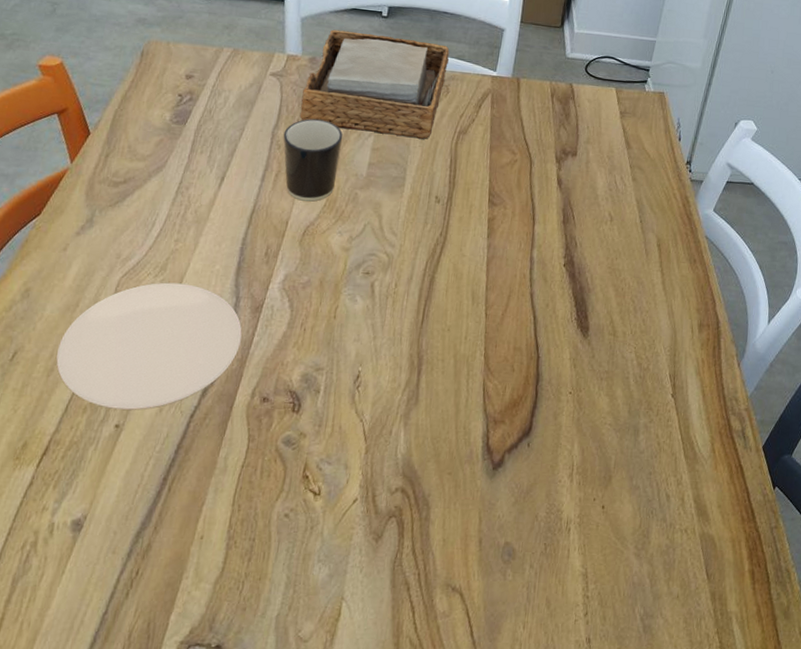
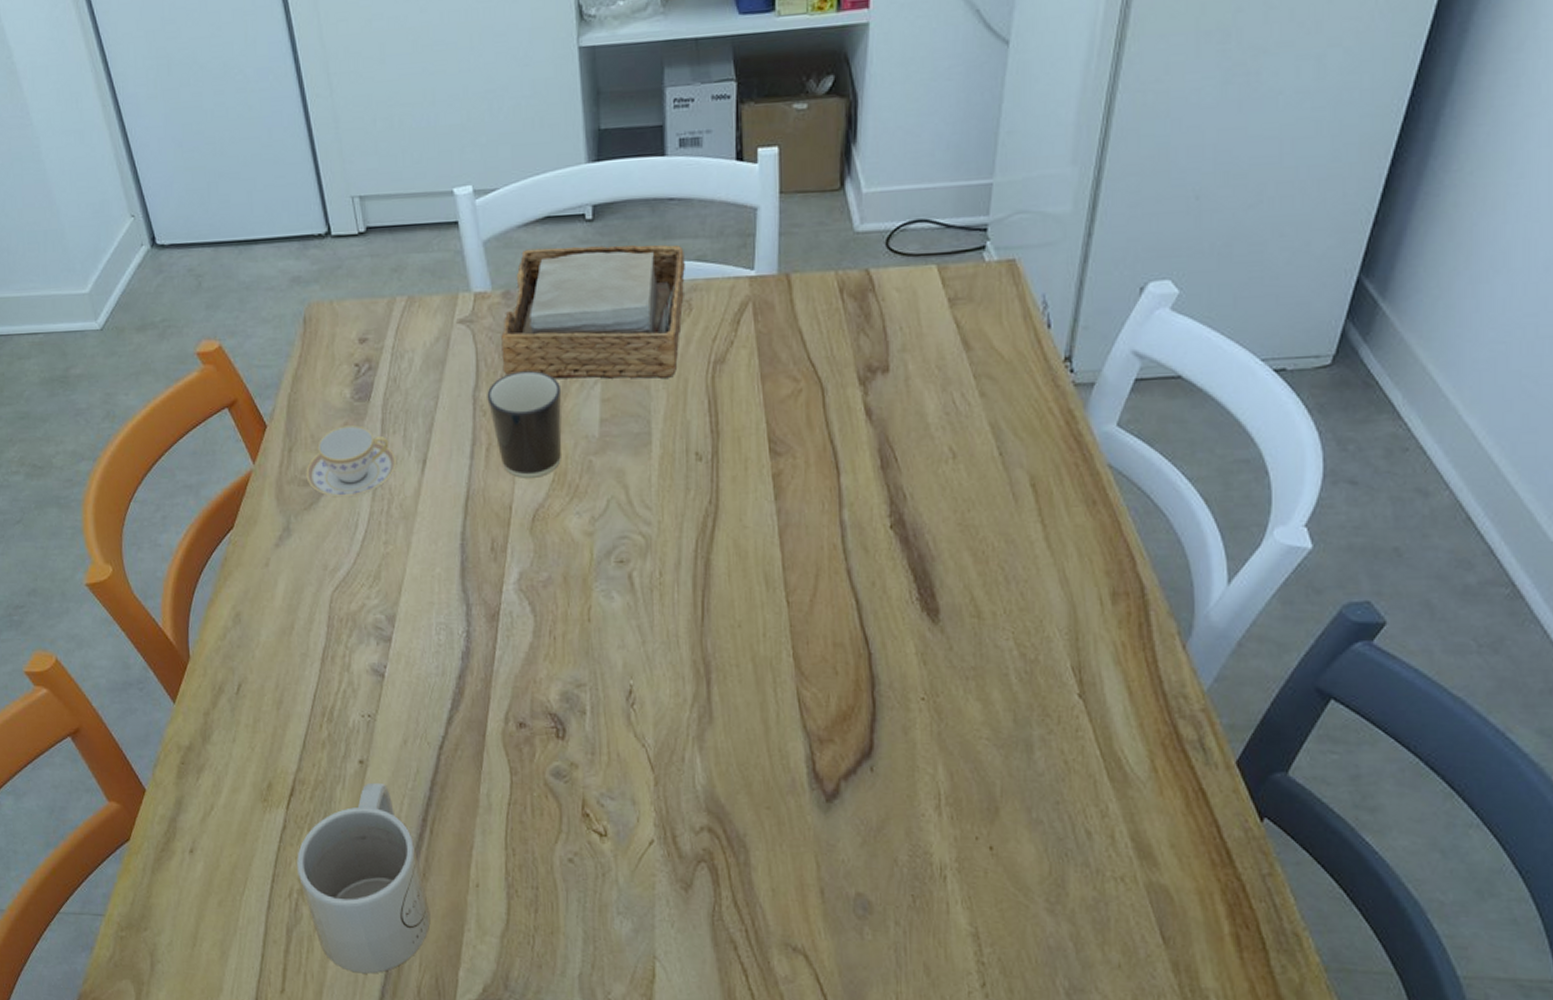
mug: none [34,444,155,621] -> present [296,782,431,974]
plate: present [56,282,242,411] -> none [282,593,481,744]
teacup: none [117,142,199,201] -> present [306,425,396,498]

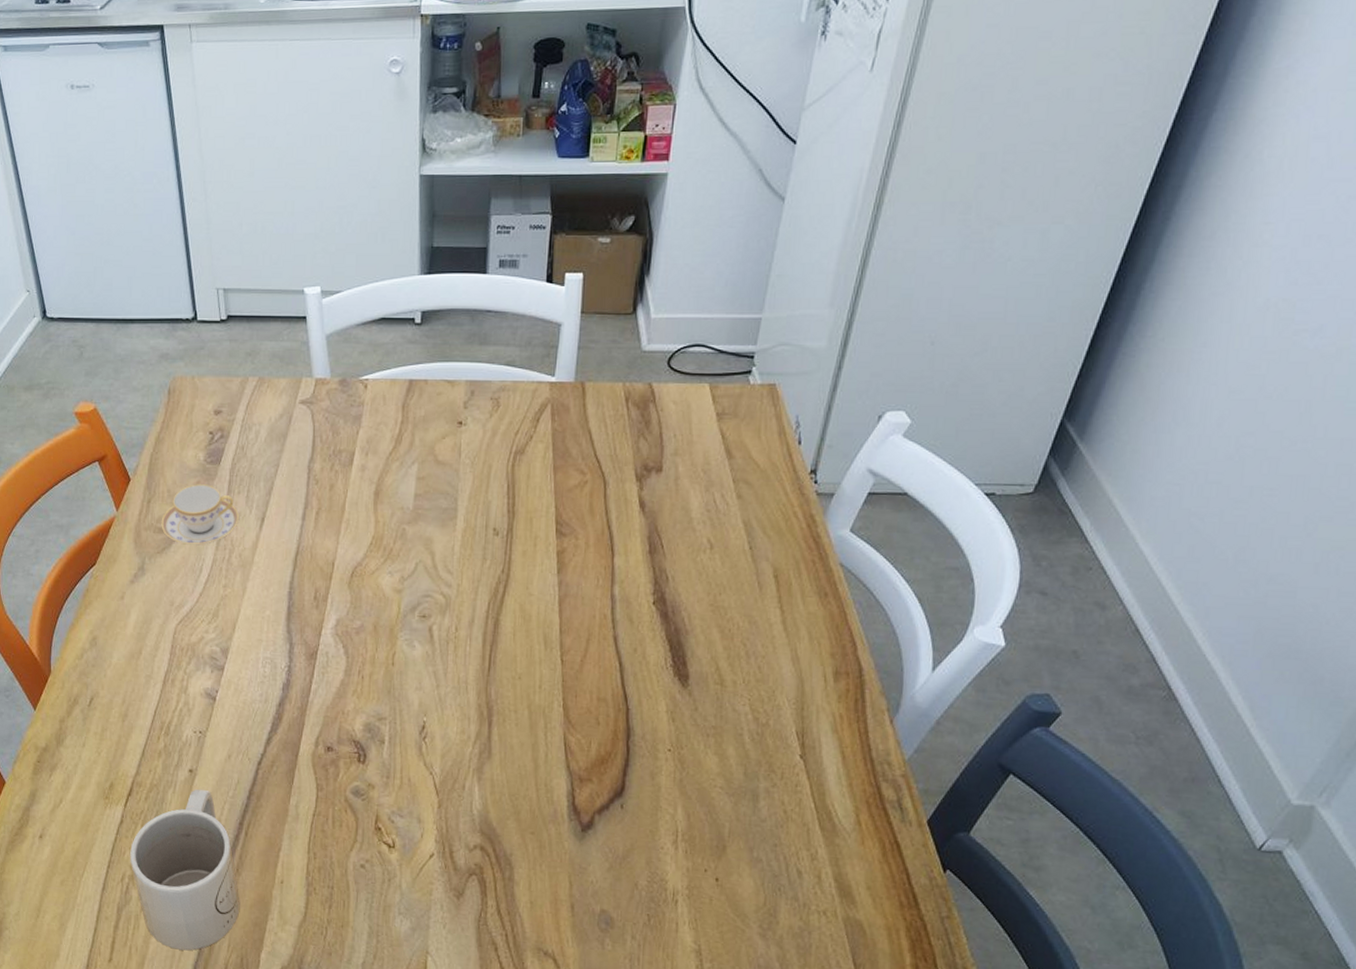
mug: present [487,371,562,478] -> none [320,448,384,540]
napkin holder: present [501,244,685,379] -> none [335,345,497,463]

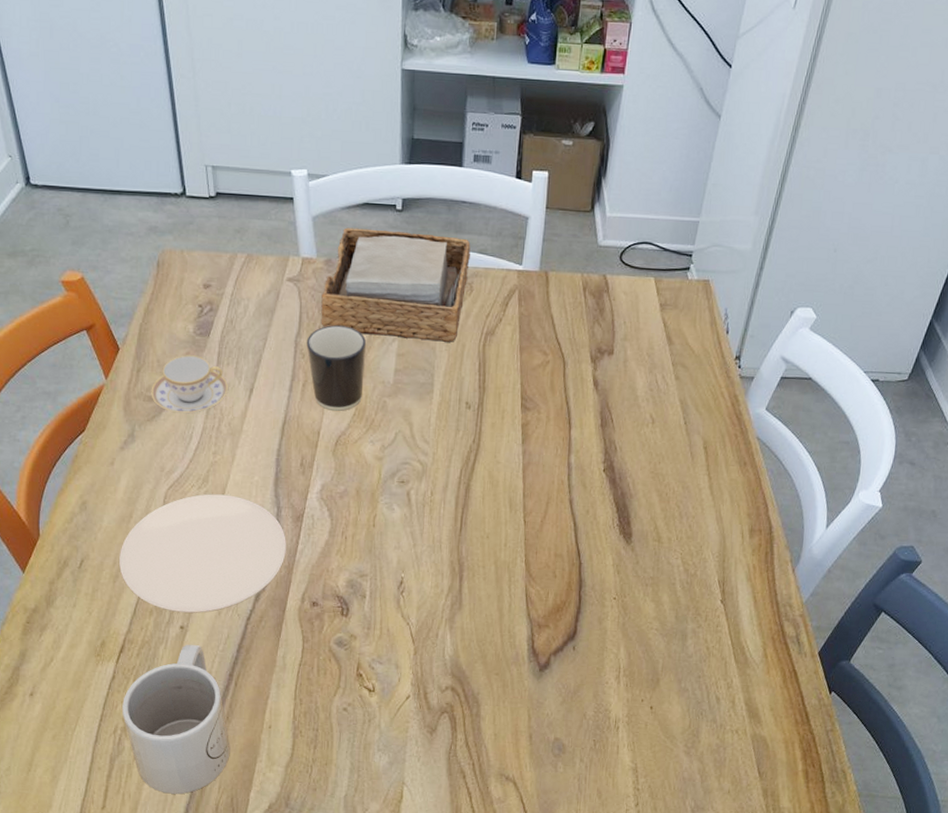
plate: none [128,629,299,756] -> present [119,494,286,614]
mug: none [320,448,384,540] -> present [306,325,367,411]
napkin holder: none [335,345,497,463] -> present [321,227,471,342]

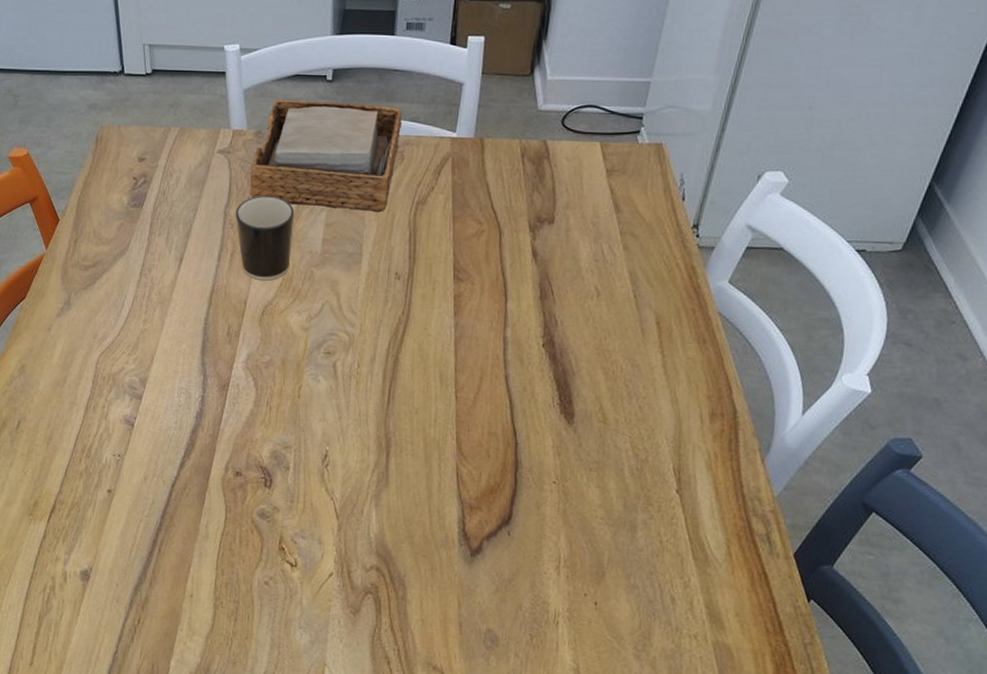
plate: present [119,494,286,614] -> none [53,360,212,478]
mug: present [121,644,230,795] -> none [51,508,153,657]
teacup: present [151,355,228,414] -> none [87,225,159,283]

